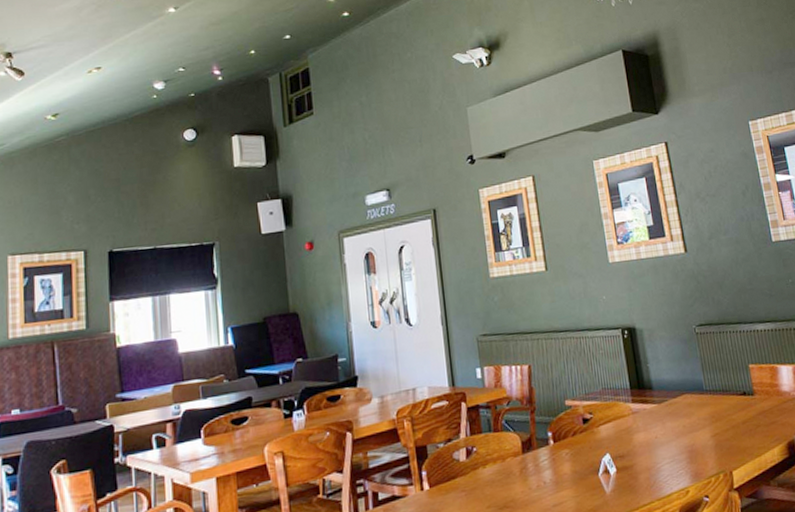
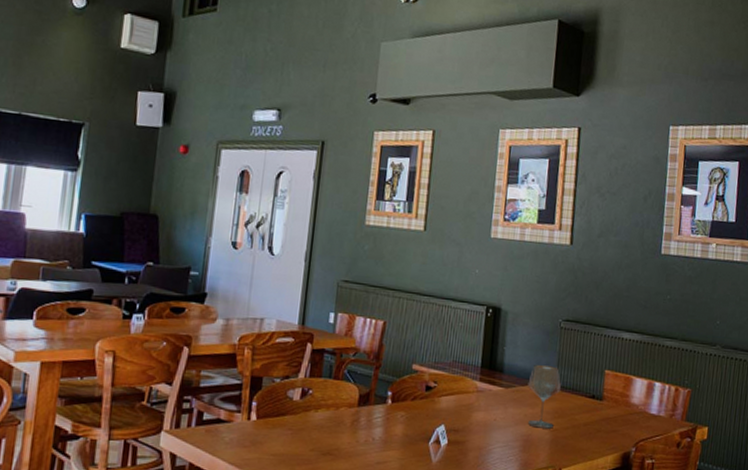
wine glass: none [678,372,714,436] -> present [527,365,561,429]

